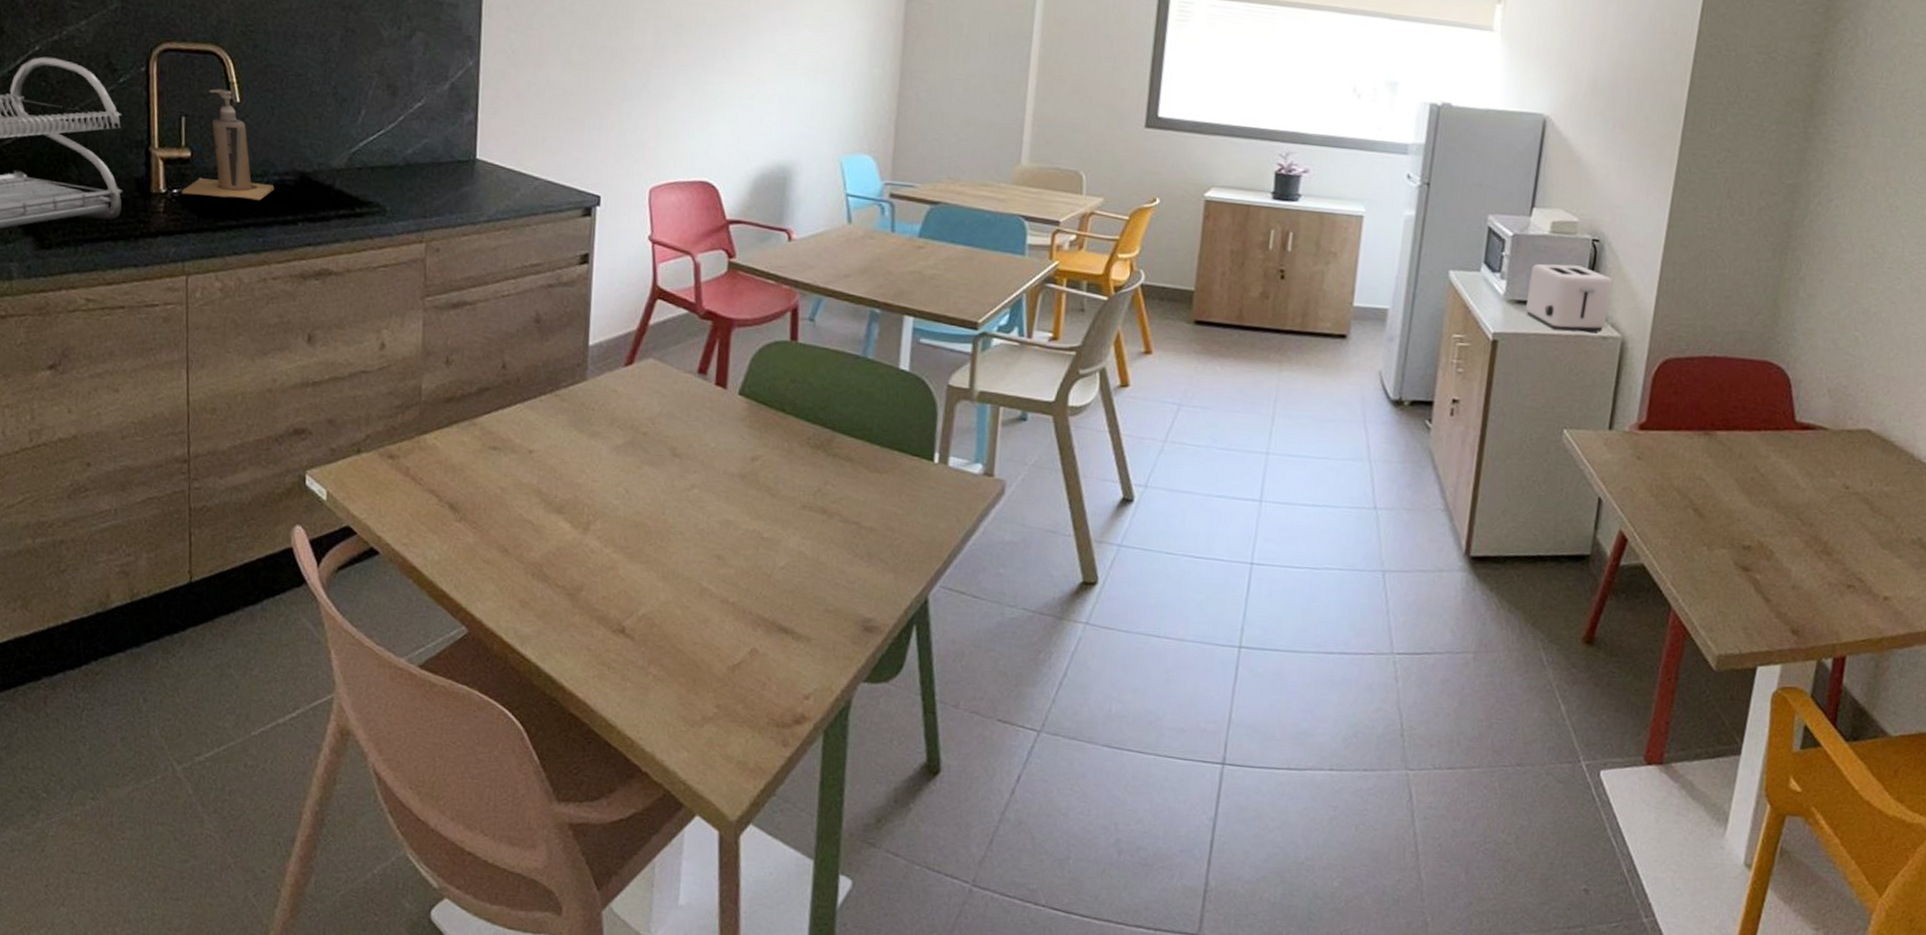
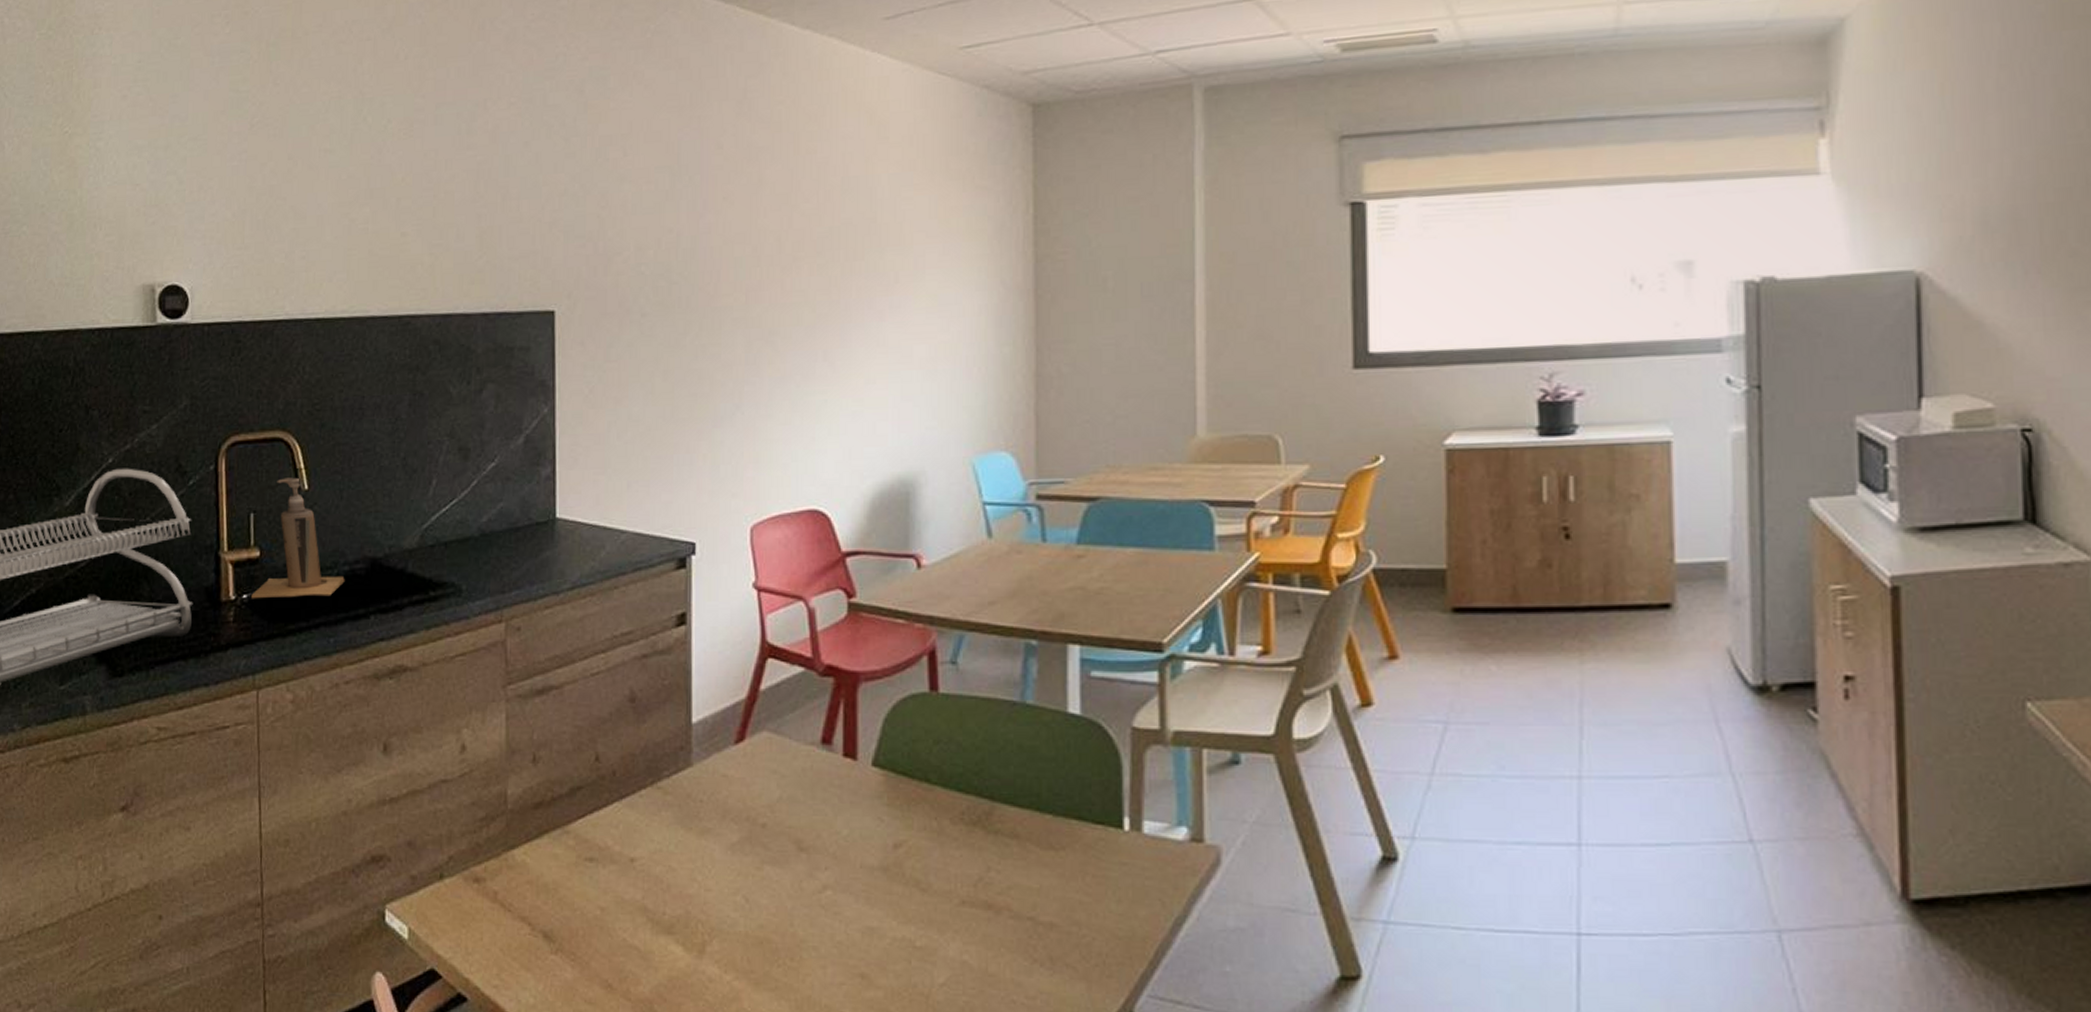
toaster: present [1525,263,1613,333] -> none [1933,468,2066,563]

